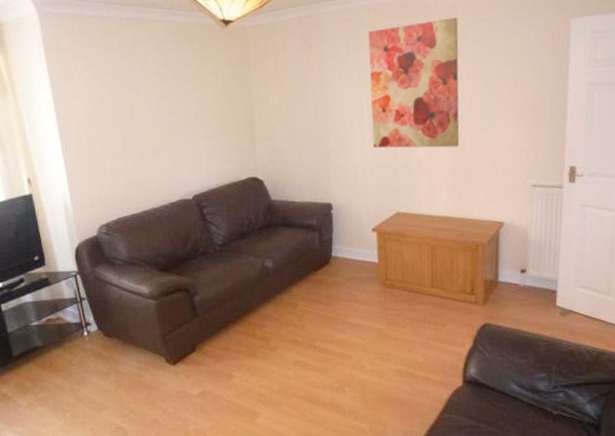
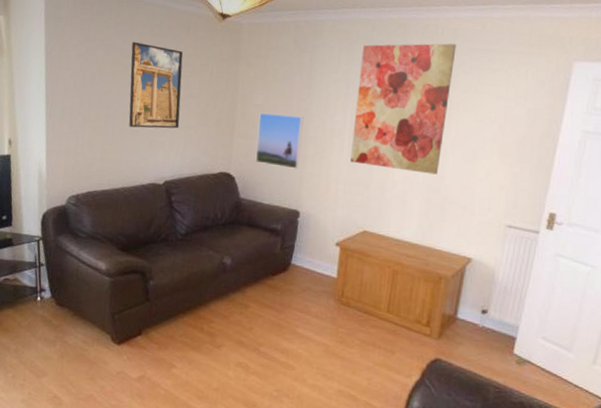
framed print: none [138,60,200,147] -> present [129,41,183,129]
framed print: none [277,110,324,164] -> present [256,112,304,169]

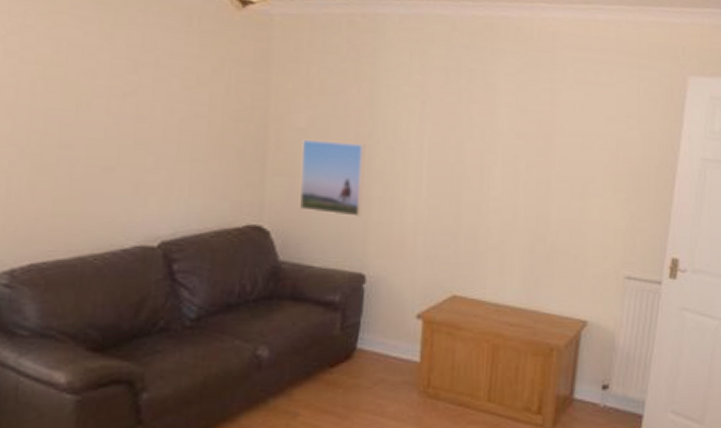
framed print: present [129,41,183,129] -> none [97,33,184,164]
wall art: present [350,43,457,175] -> none [431,48,557,217]

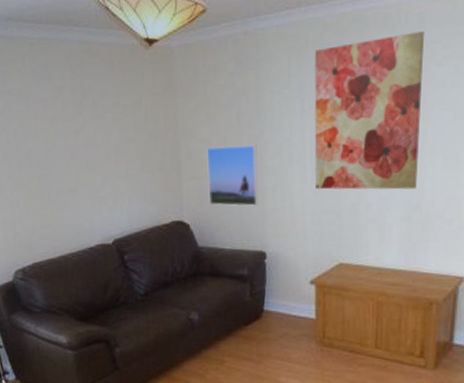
wall art: none [431,48,557,217] -> present [314,31,425,190]

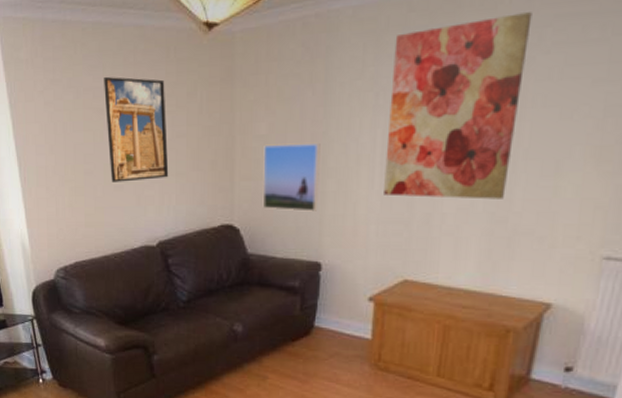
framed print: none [53,87,120,186] -> present [104,76,169,182]

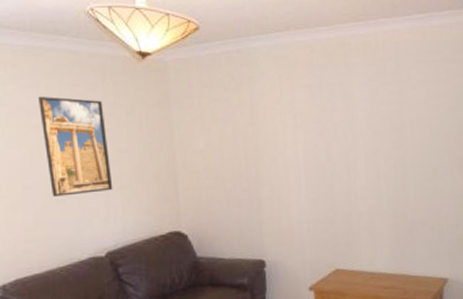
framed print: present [262,144,321,212] -> none [203,157,256,216]
wall art: present [384,12,532,200] -> none [303,58,402,199]

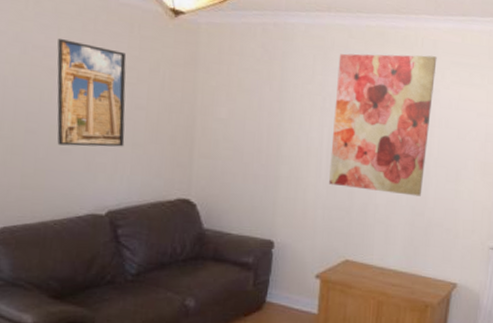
wall art: none [303,58,402,199] -> present [329,53,437,196]

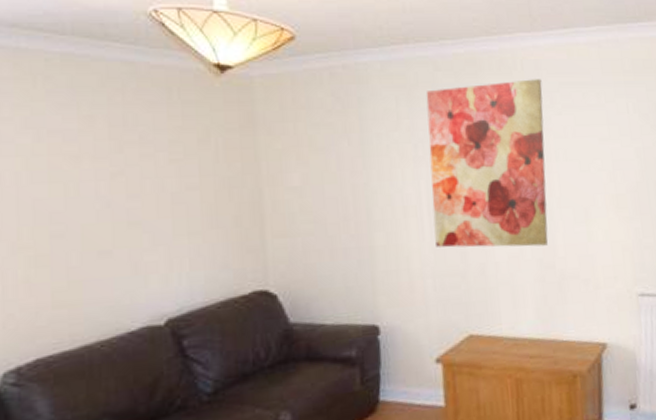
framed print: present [57,38,127,147] -> none [79,116,178,247]

